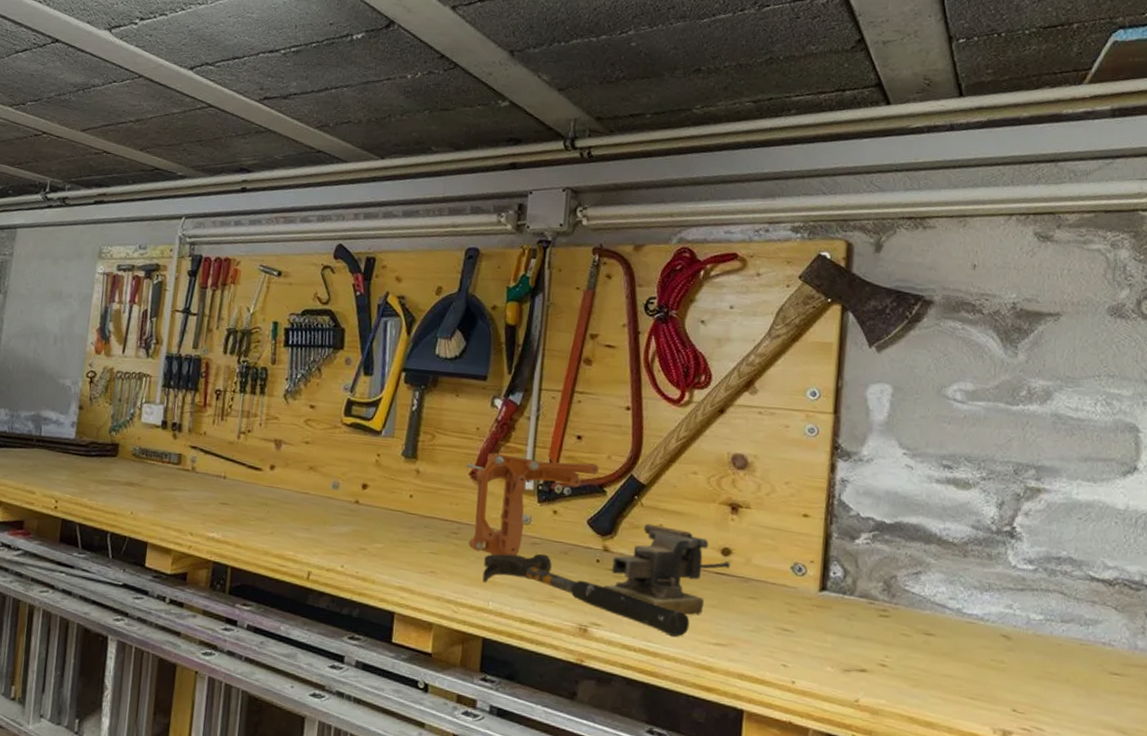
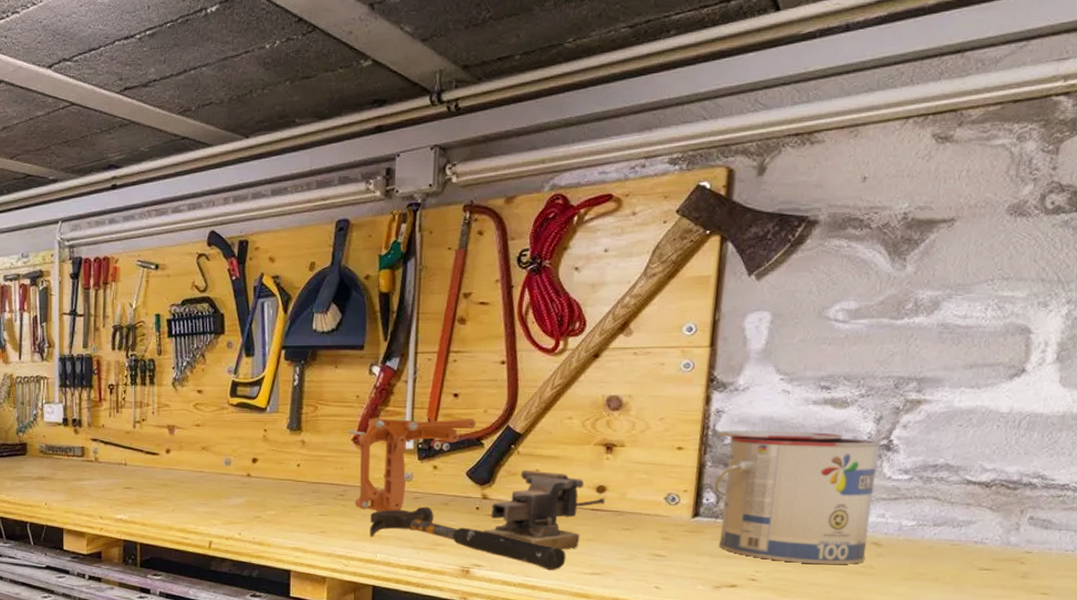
paint can: none [840,500,1004,657] -> present [713,430,881,565]

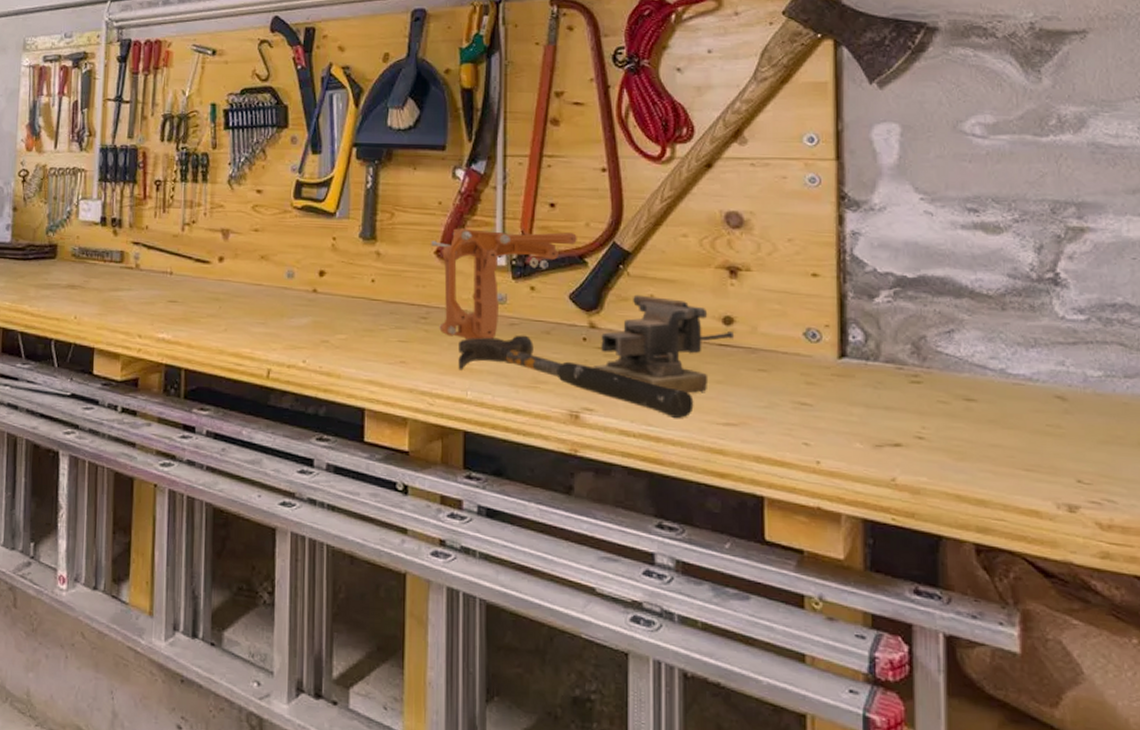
paint can: present [713,430,881,565] -> none [854,255,1050,423]

